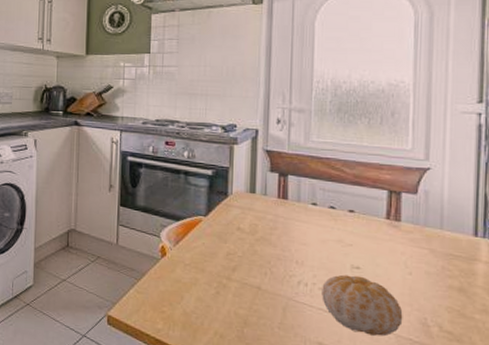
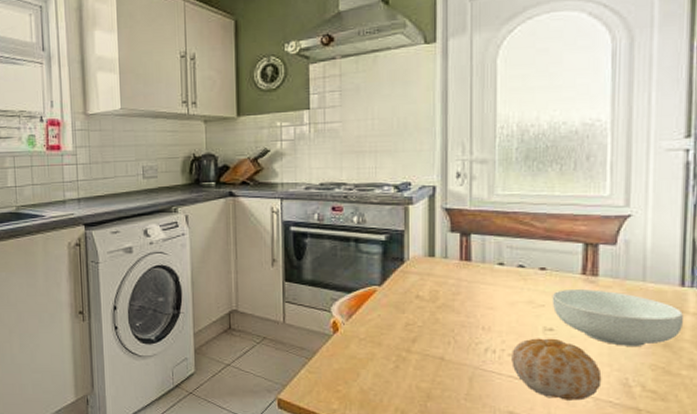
cereal bowl: none [359,231,476,289] -> present [552,290,683,346]

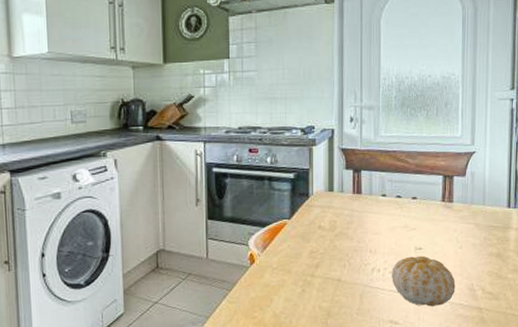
cereal bowl: present [552,290,683,346] -> none [421,213,509,258]

